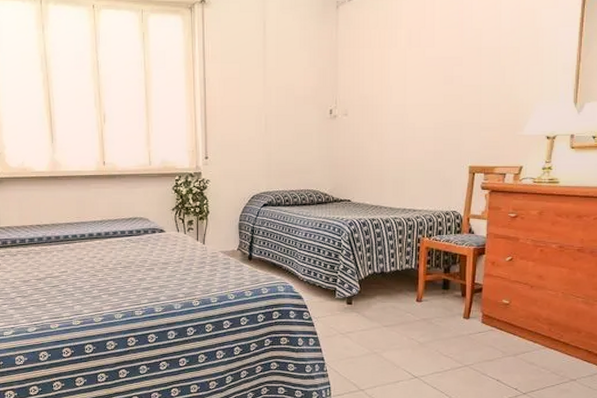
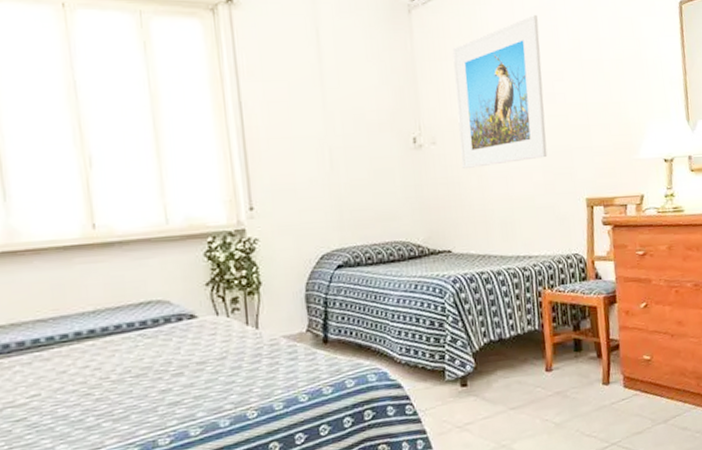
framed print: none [366,9,446,137] -> present [452,15,548,170]

